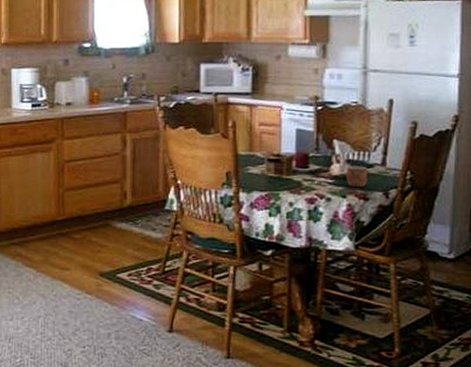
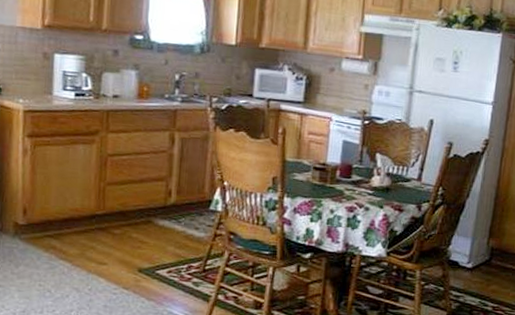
mug: present [346,166,368,187] -> none [384,179,406,199]

